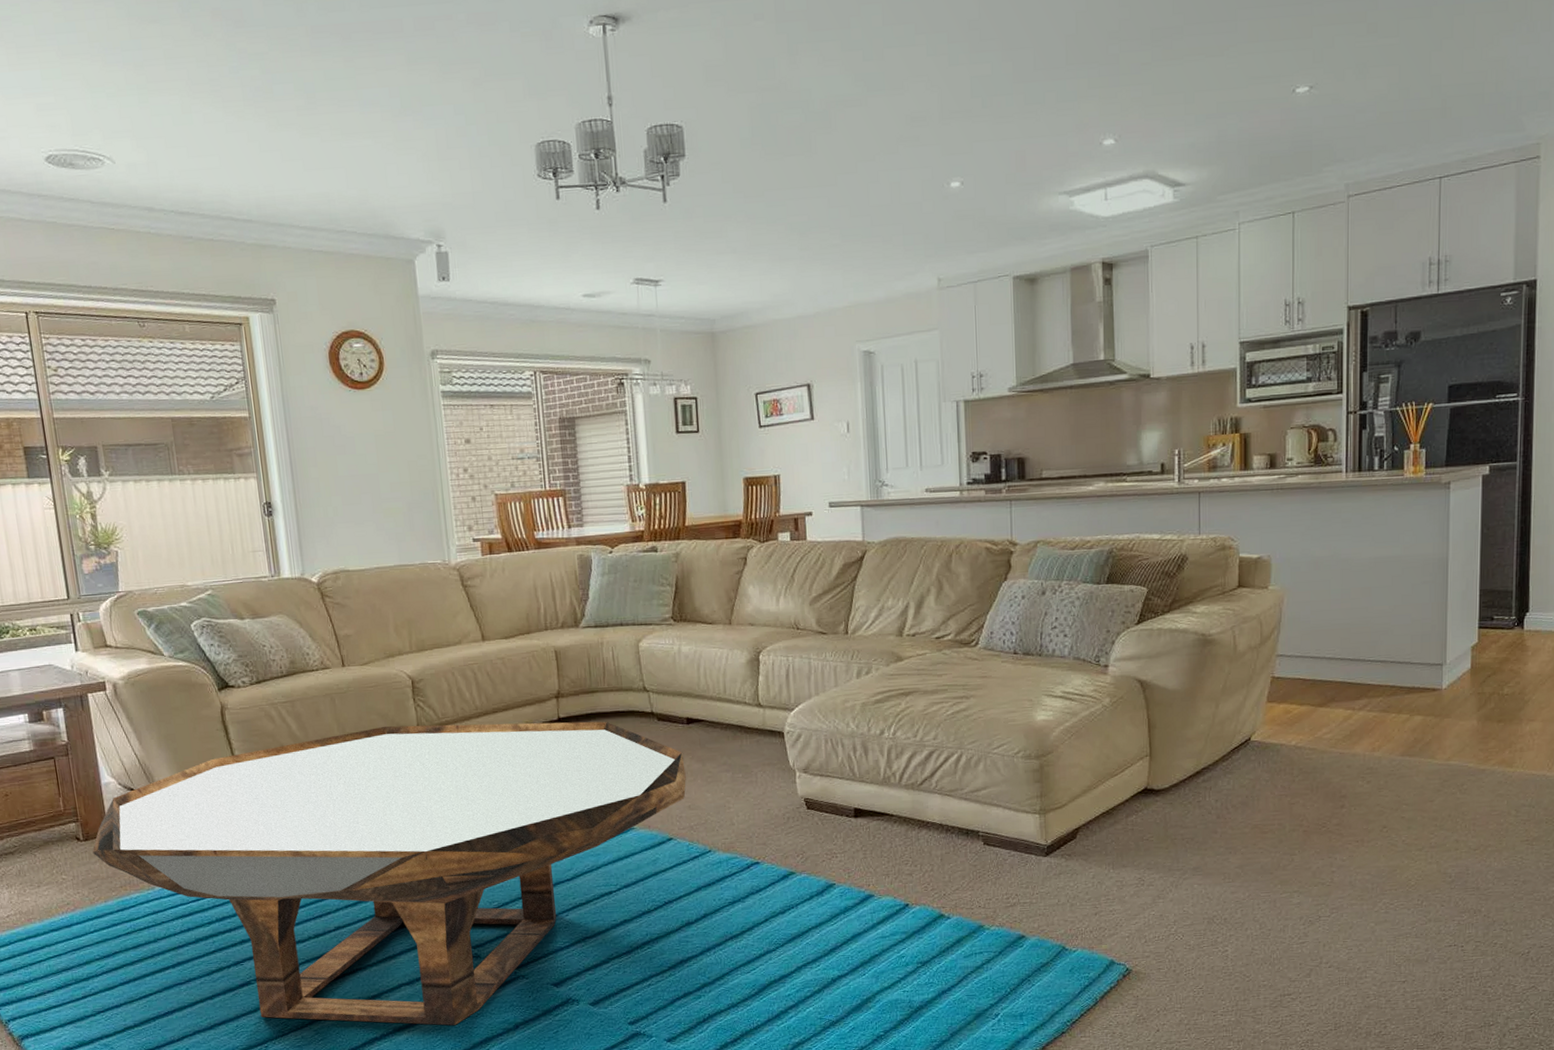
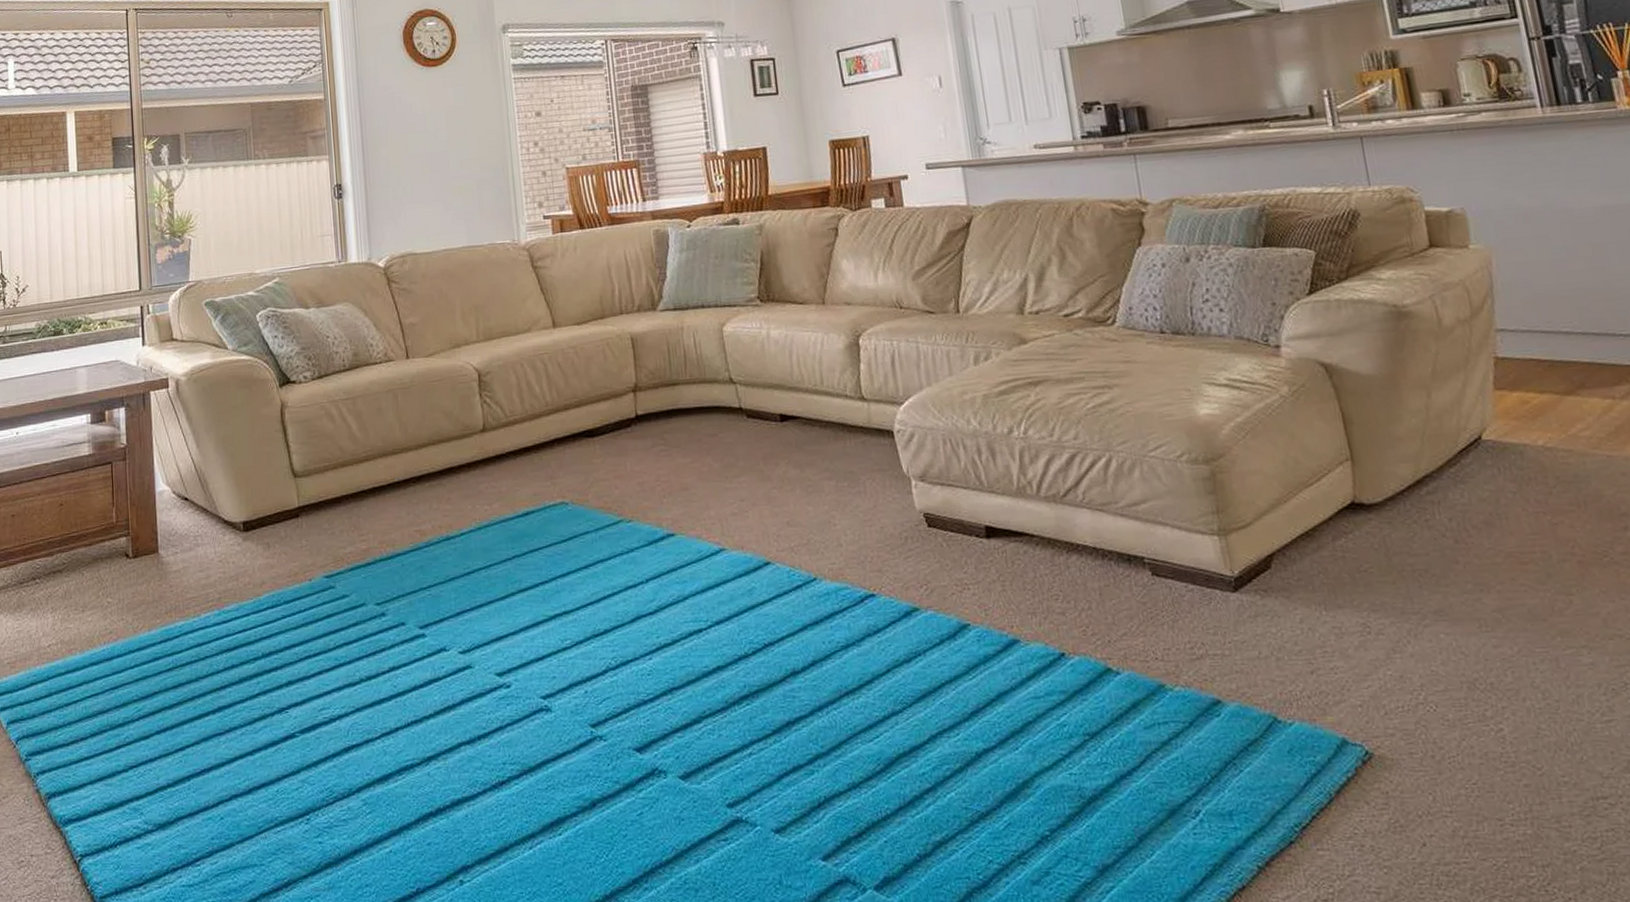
coffee table: present [92,721,686,1026] -> none [140,418,783,800]

